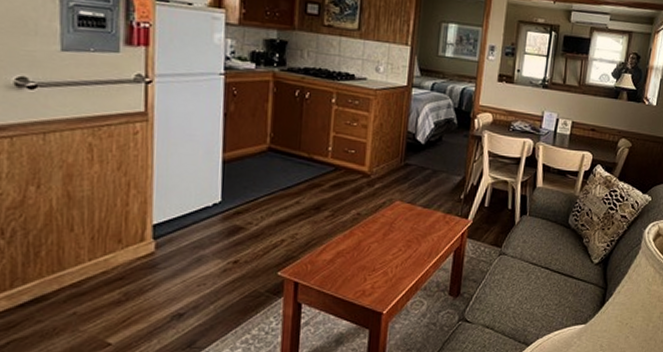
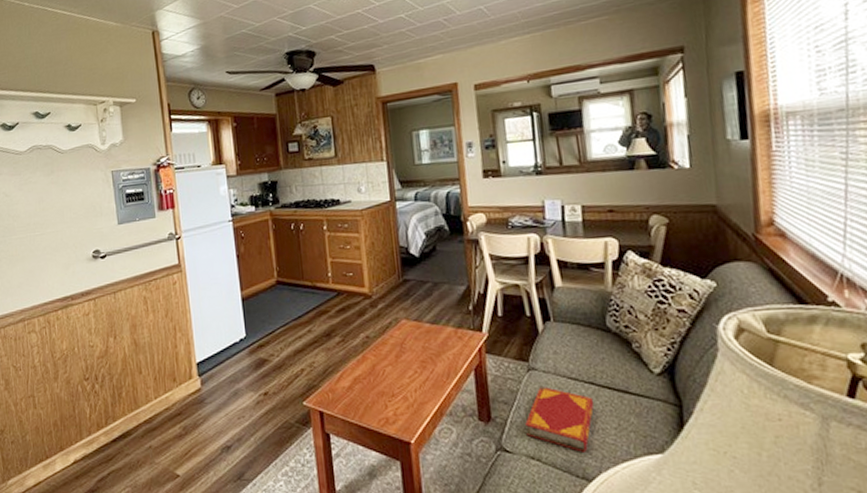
hardback book: none [487,268,546,323] -> present [525,385,595,452]

